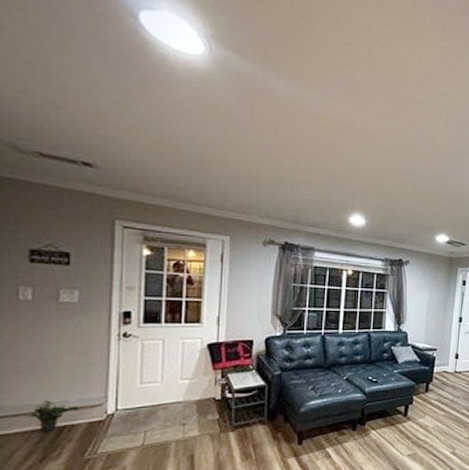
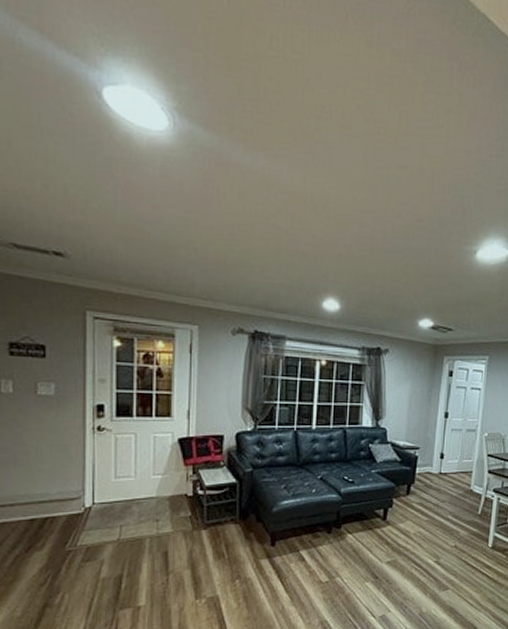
potted plant: present [28,400,79,433] -> none [14,492,59,524]

